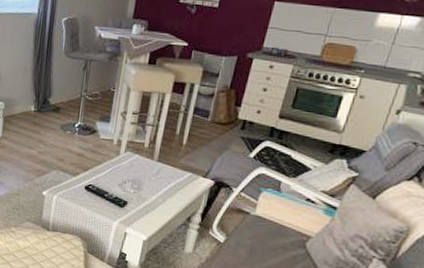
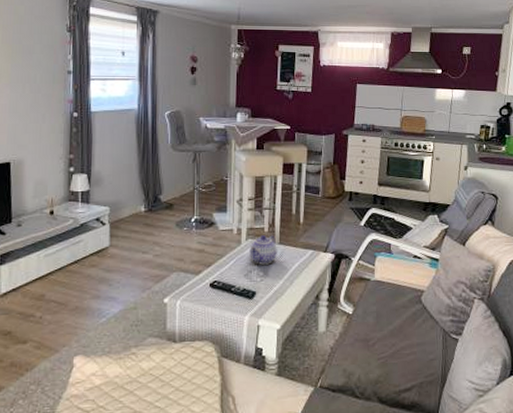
teapot: none [126,150,155,179] -> present [249,235,277,265]

